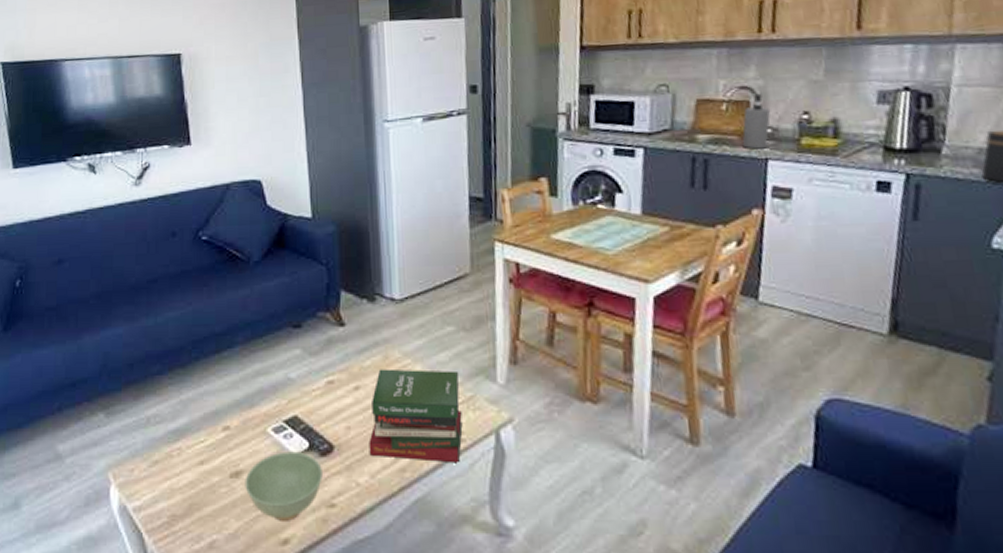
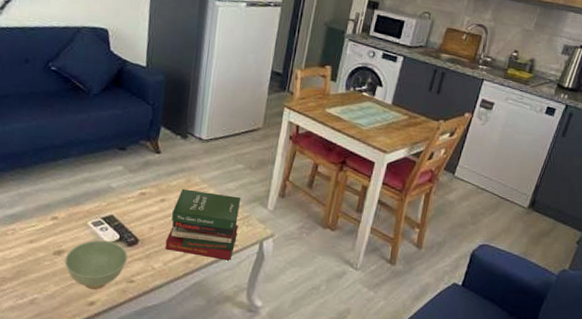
soap dispenser: present [742,93,771,150] -> none [470,31,494,72]

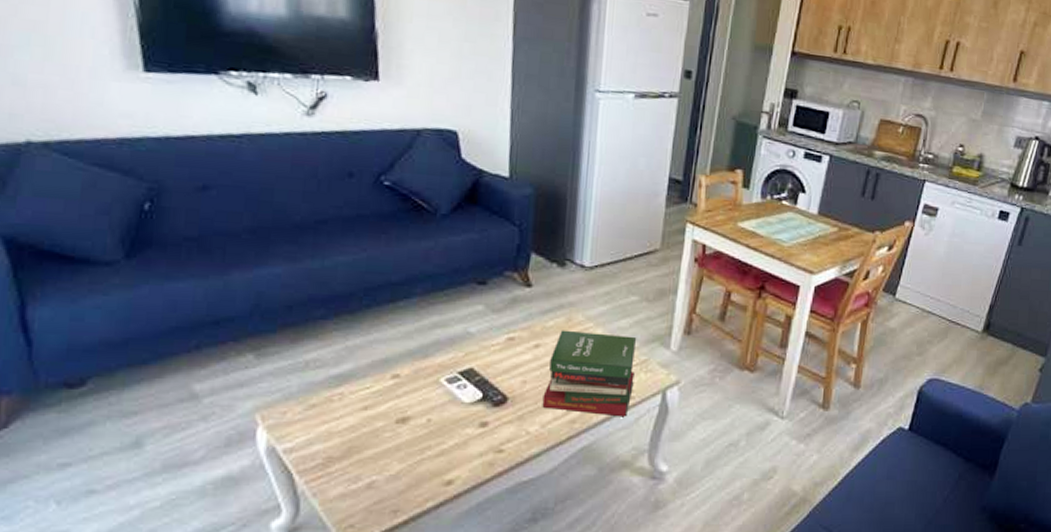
bowl: present [64,240,128,289] -> none [411,401,494,464]

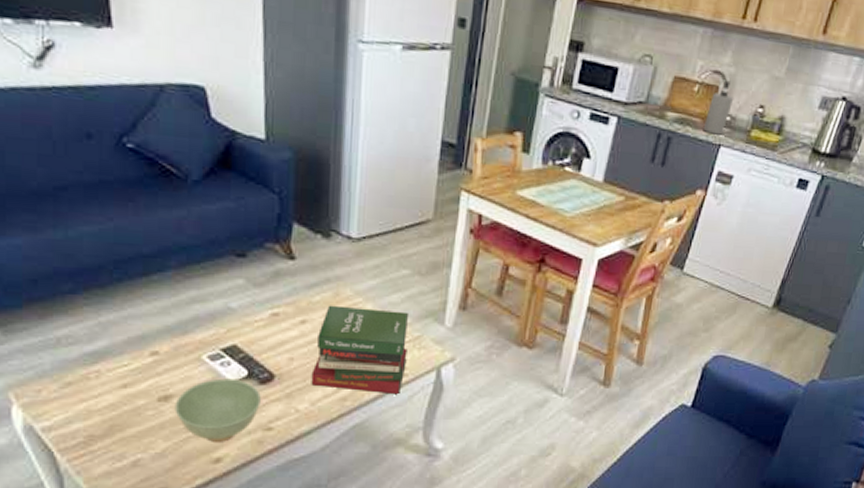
bowl: none [411,401,494,464] -> present [175,378,261,442]
soap dispenser: none [908,122,936,171] -> present [703,79,734,135]

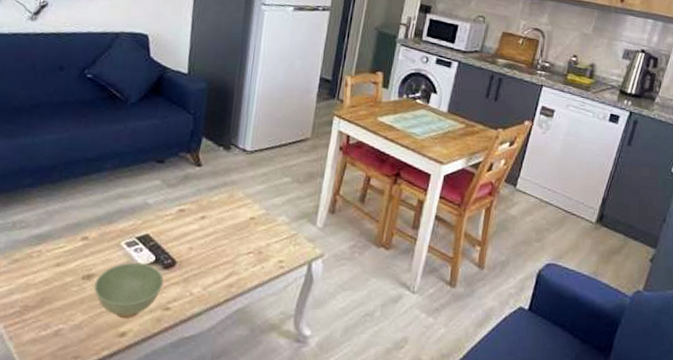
books: present [311,305,410,395] -> none [204,204,288,285]
soap dispenser: present [703,79,734,135] -> none [527,35,552,78]

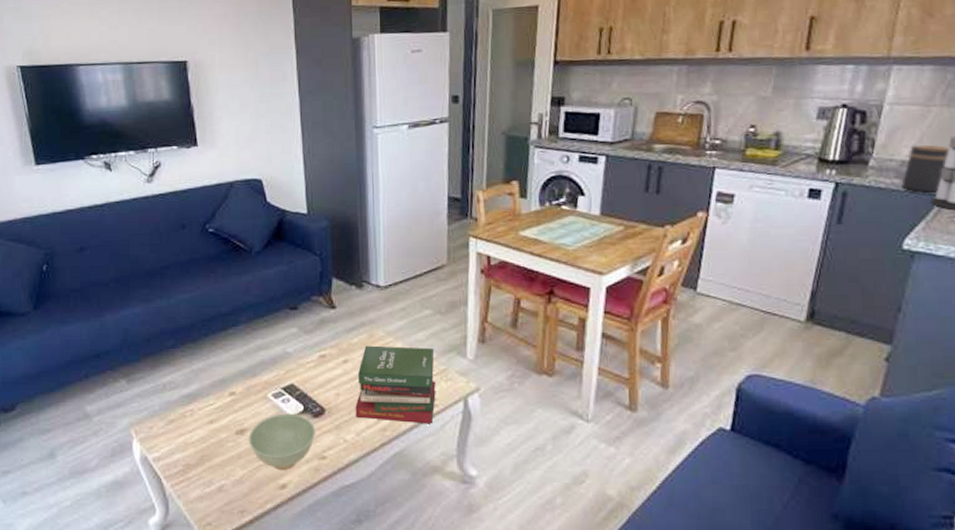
books: none [204,204,288,285] -> present [355,345,436,424]

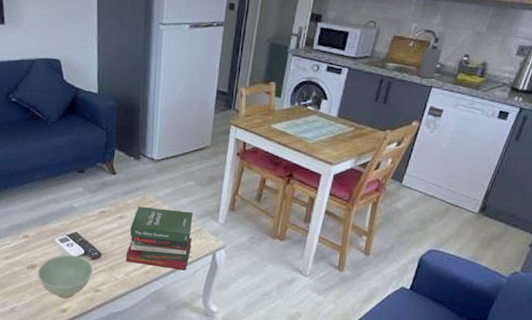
soap dispenser: none [693,107,722,159] -> present [417,36,443,79]

